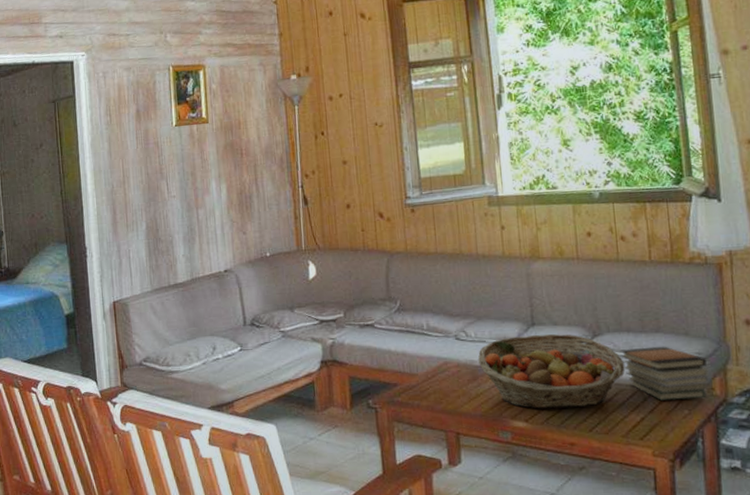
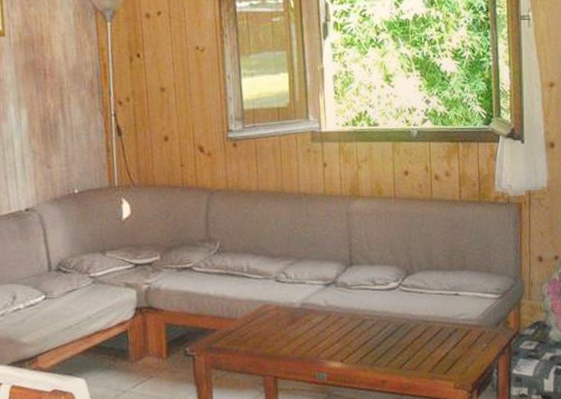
fruit basket: present [478,333,626,409] -> none [297,273,434,349]
book stack: present [620,346,710,401] -> none [429,283,506,336]

